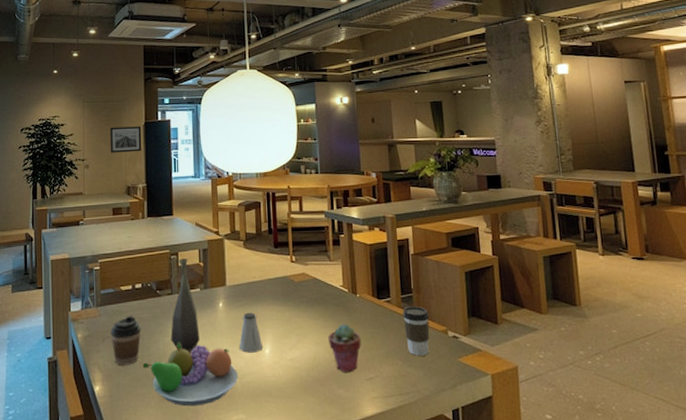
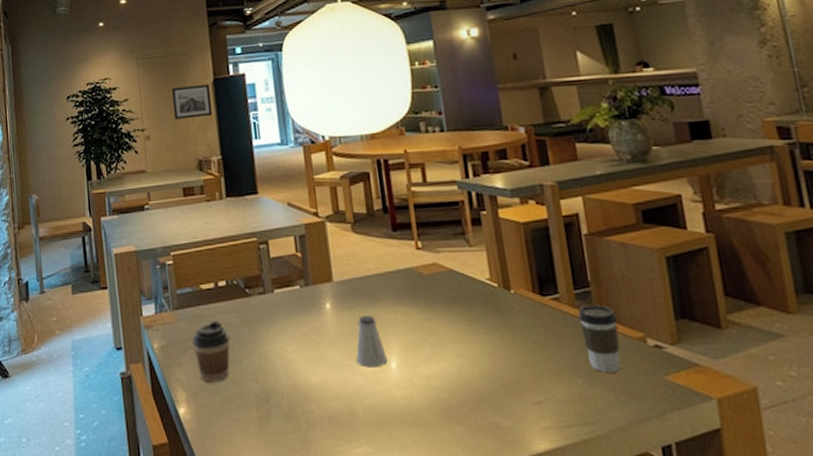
fruit bowl: present [142,342,239,407] -> none [235,353,359,435]
bottle: present [170,258,200,352] -> none [267,248,305,366]
potted succulent: present [328,324,362,373] -> none [475,329,523,394]

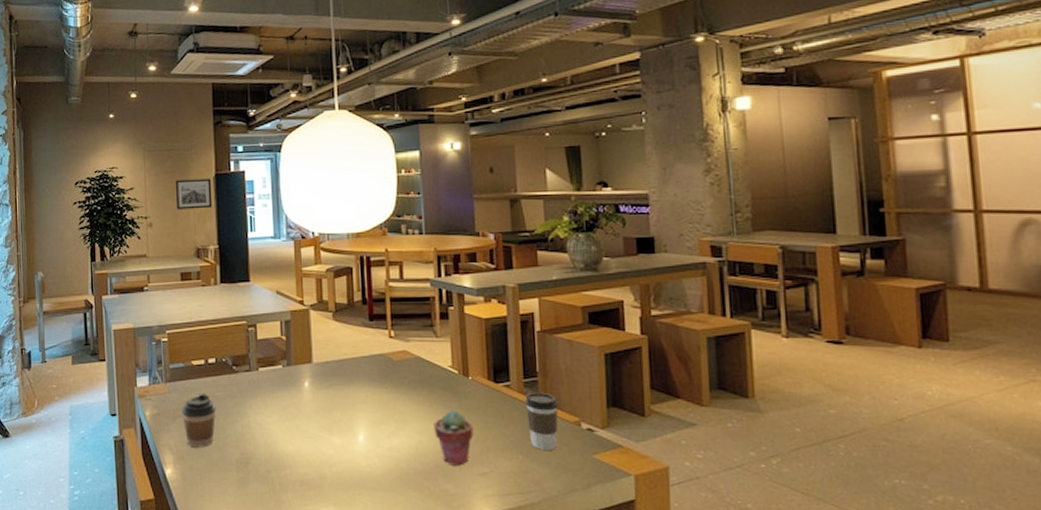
saltshaker: present [356,315,388,368] -> none [328,394,357,439]
potted succulent: none [475,329,523,394] -> present [434,410,474,466]

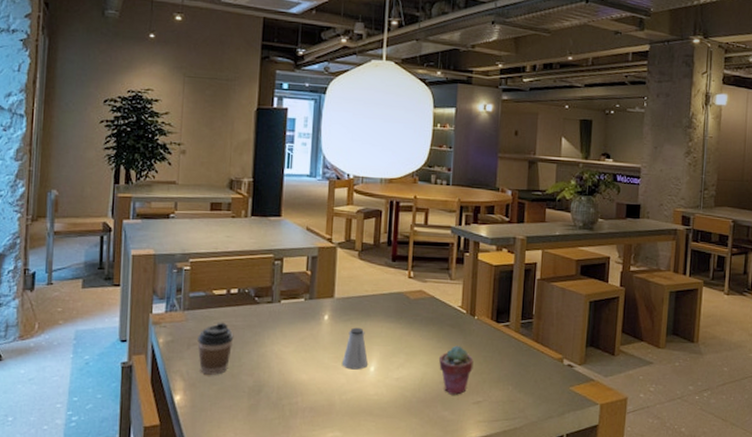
wall art: present [175,178,213,210] -> none [213,109,253,142]
saltshaker: none [328,394,357,439] -> present [341,327,369,370]
coffee cup: present [525,392,559,450] -> none [519,332,548,383]

